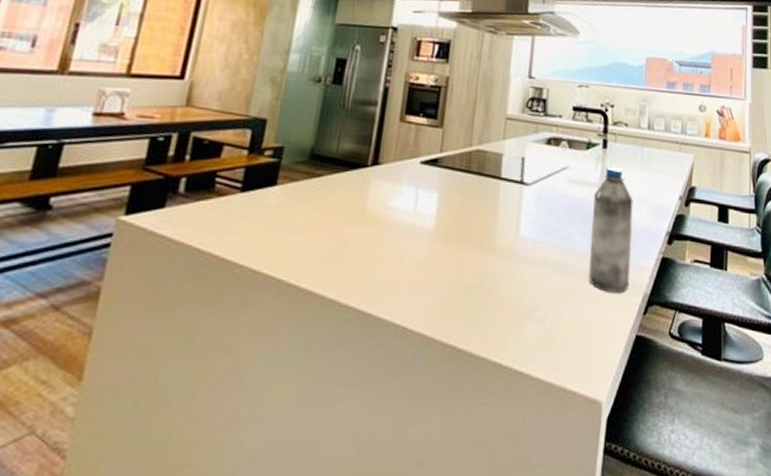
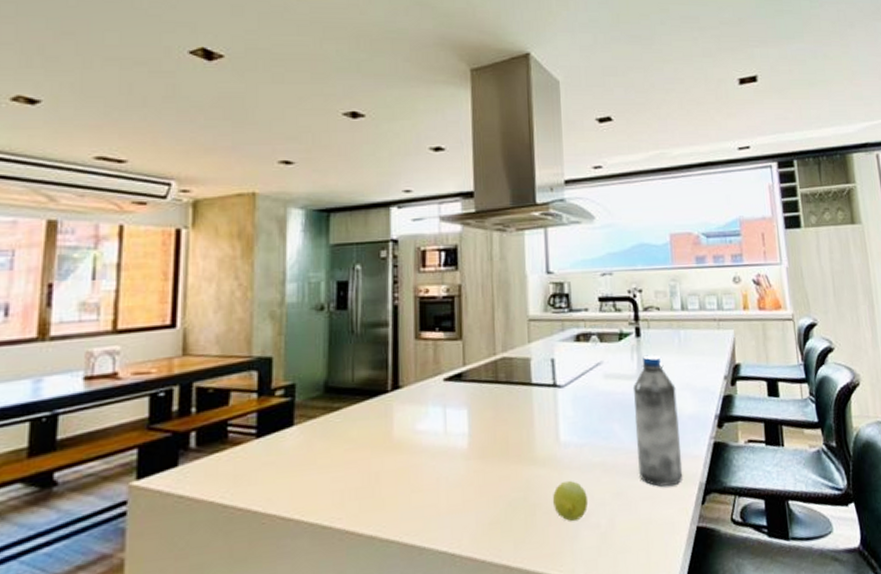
fruit: none [504,273,538,314] -> present [552,480,589,522]

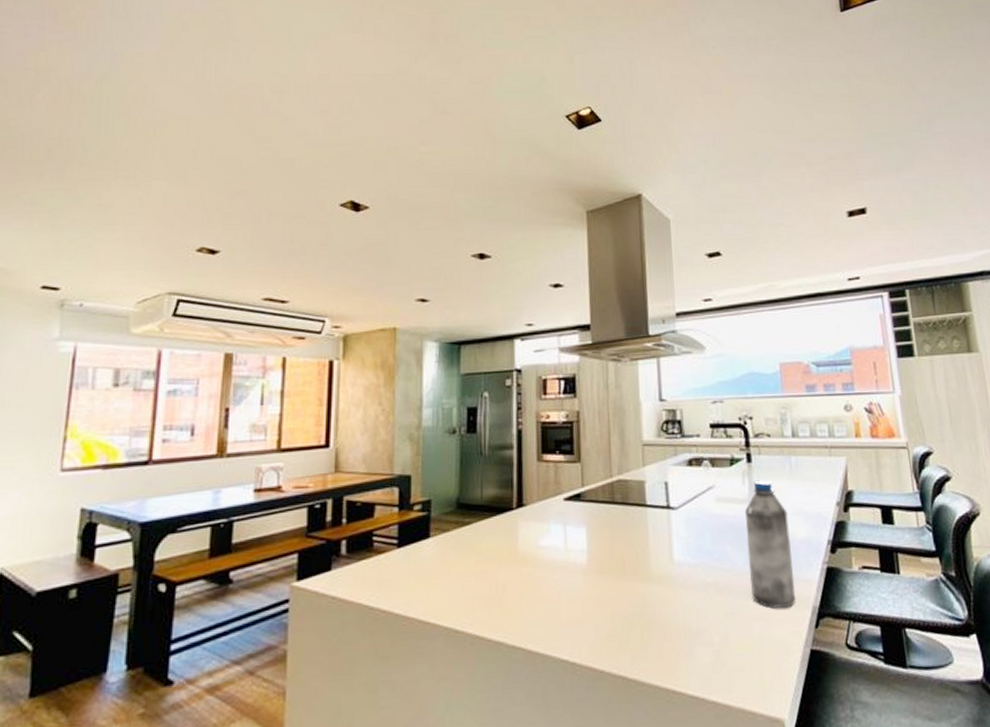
fruit: present [552,480,589,522] -> none [667,598,702,639]

